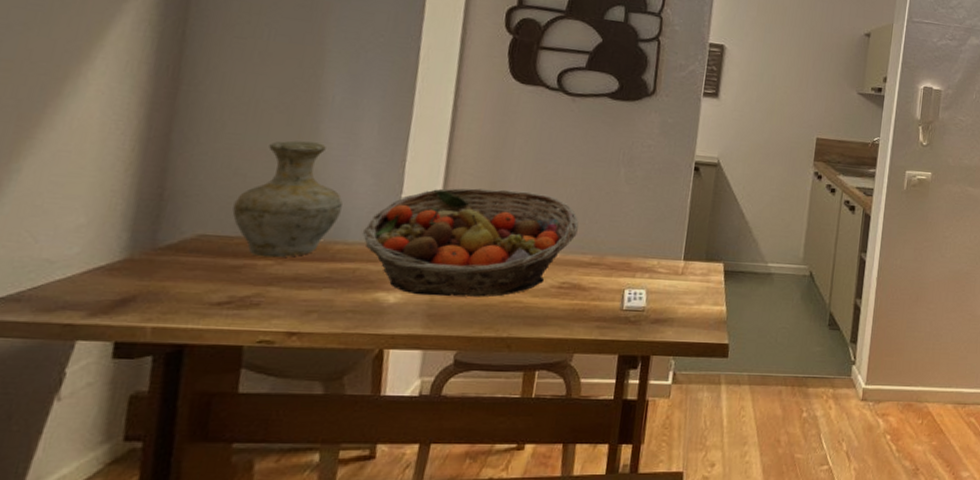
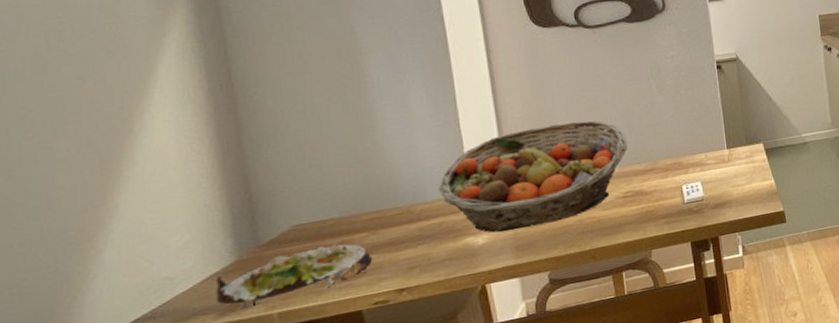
salad plate: none [91,264,272,314] -> present [216,243,373,309]
vase: present [232,140,343,258] -> none [317,121,414,232]

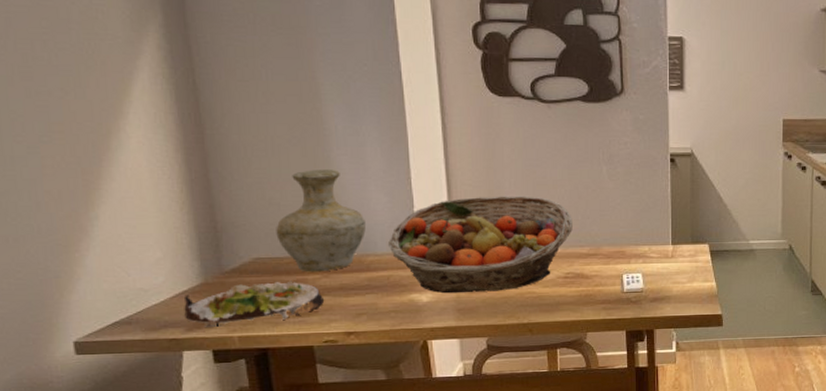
vase: none [317,121,414,232] -> present [276,170,366,272]

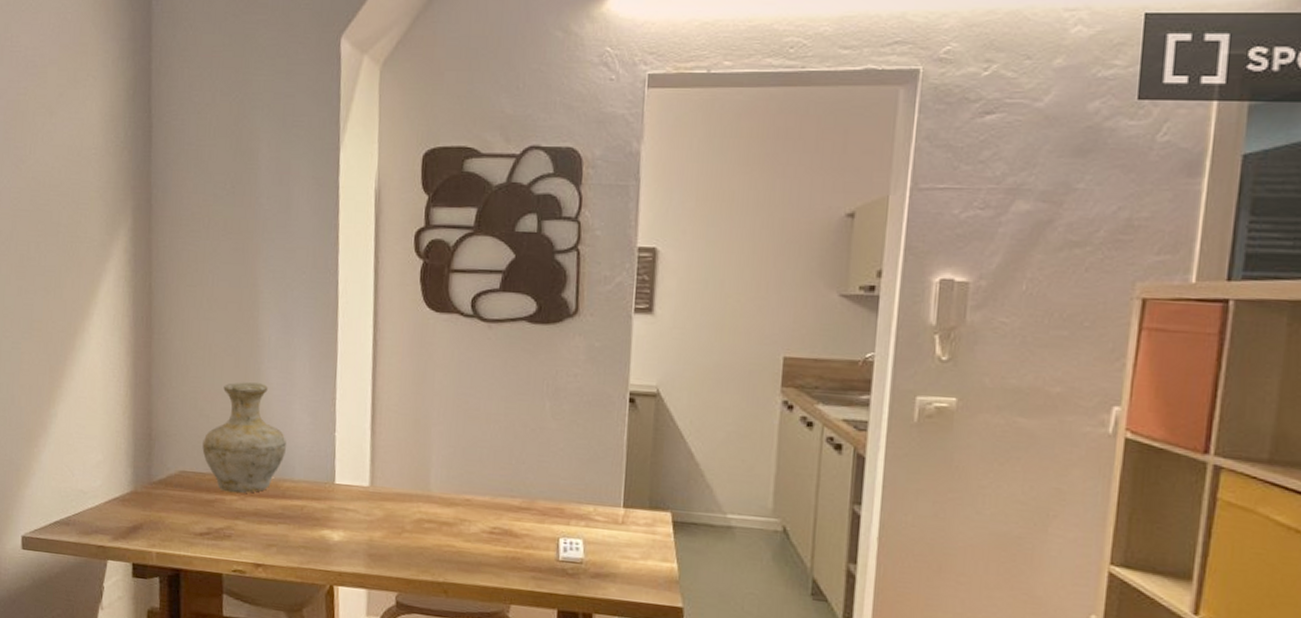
salad plate: present [184,281,325,327] -> none [113,497,239,542]
fruit basket: present [387,196,573,294] -> none [305,426,505,540]

